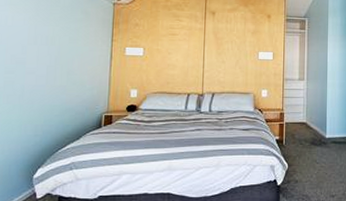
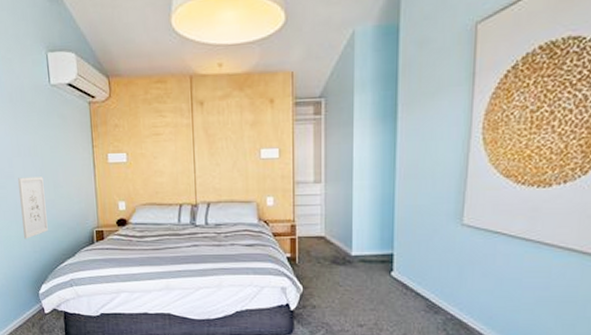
wall art: none [26,64,57,123] -> present [18,177,48,239]

